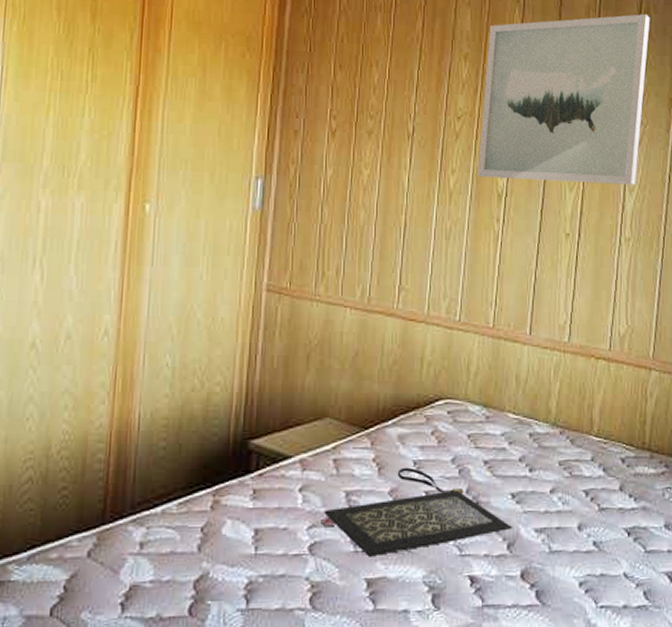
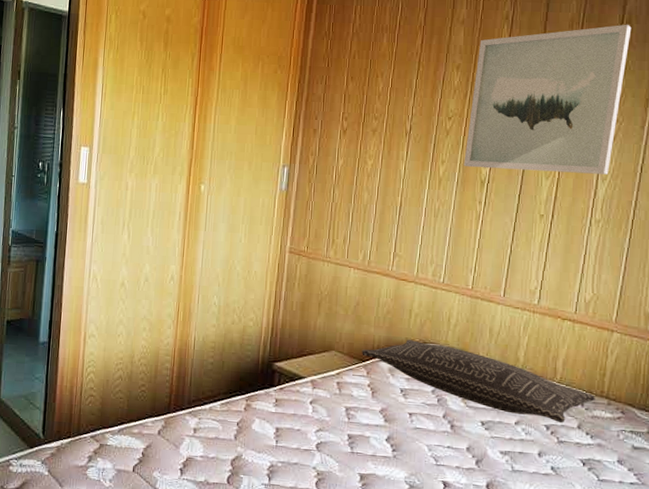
clutch bag: present [319,467,513,557] -> none [325,393,482,458]
pillow: none [364,396,637,485] -> present [362,340,595,423]

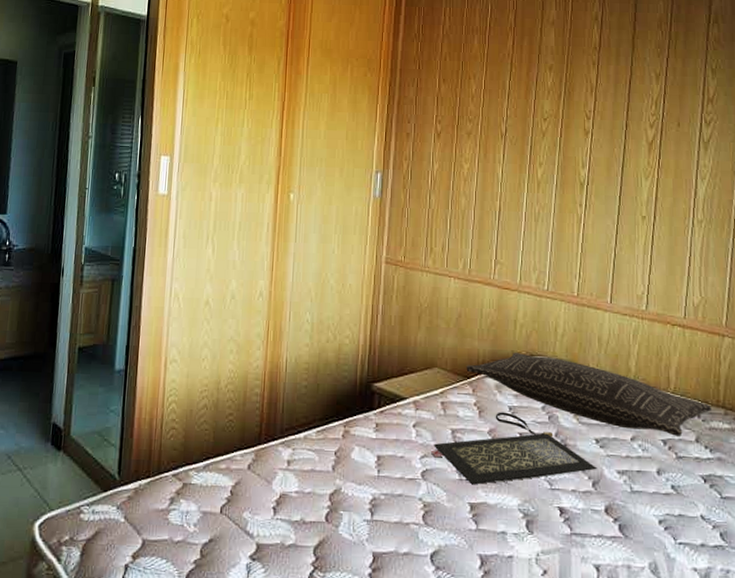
clutch bag: none [325,393,482,458] -> present [430,412,598,485]
wall art: present [464,24,632,175] -> none [562,23,719,174]

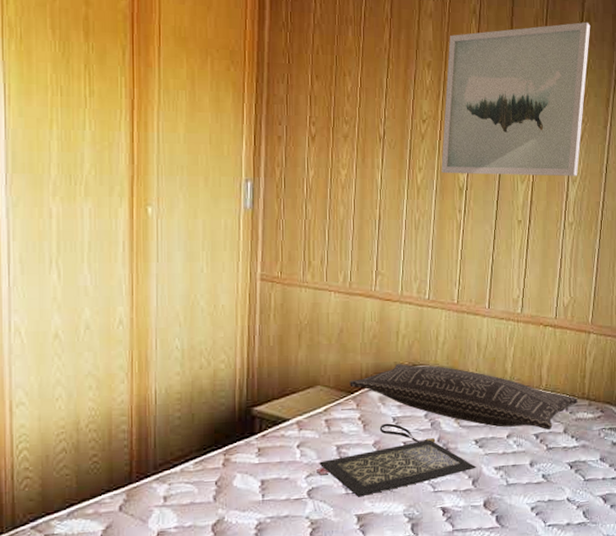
wall art: none [562,23,719,174] -> present [441,21,591,176]

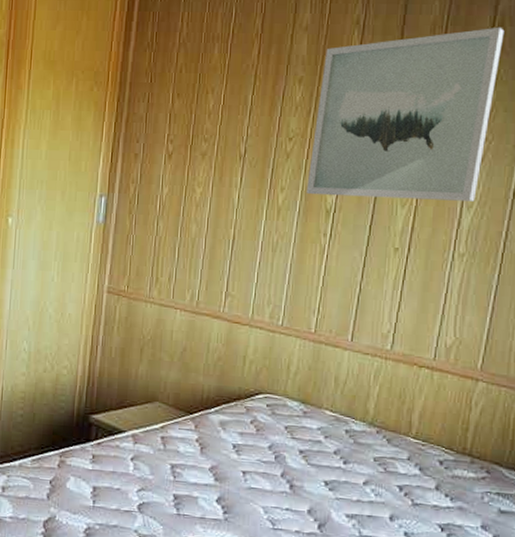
clutch bag: present [315,423,477,497] -> none [147,449,325,520]
pillow: present [349,364,578,430] -> none [189,390,456,483]

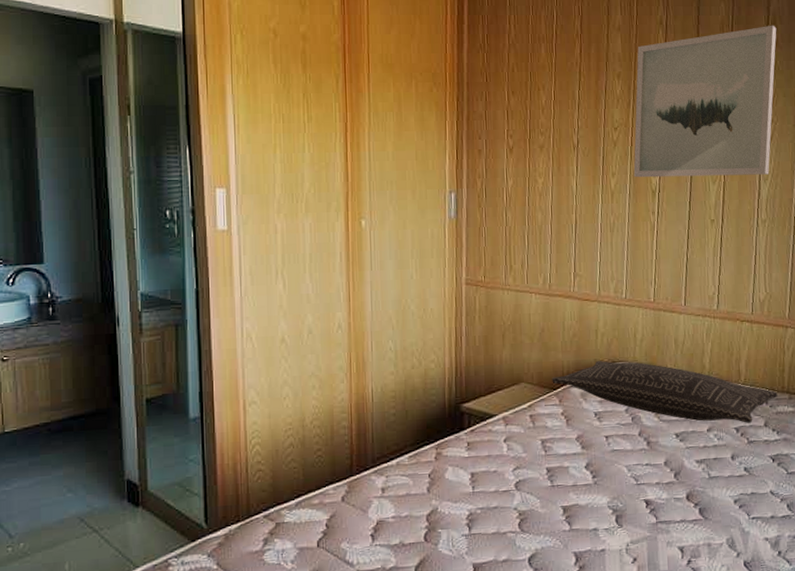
pillow: none [189,390,456,483] -> present [552,361,778,423]

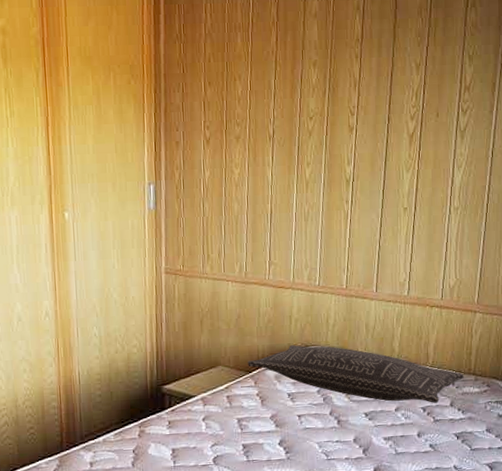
wall art: present [633,25,777,178] -> none [328,7,476,167]

